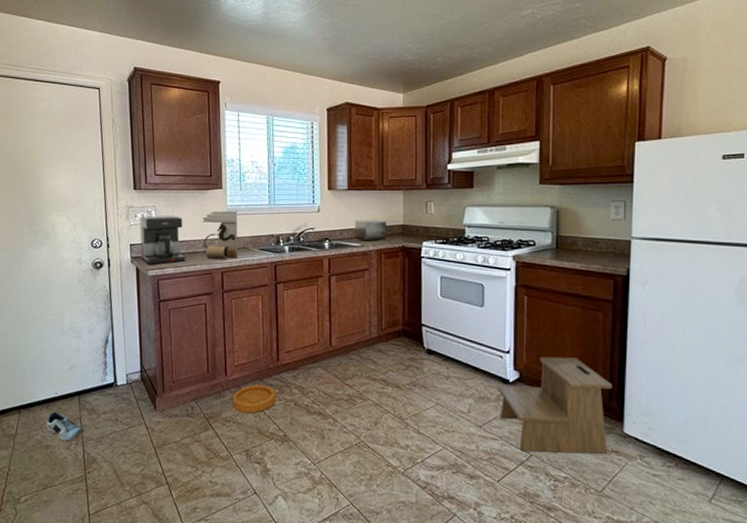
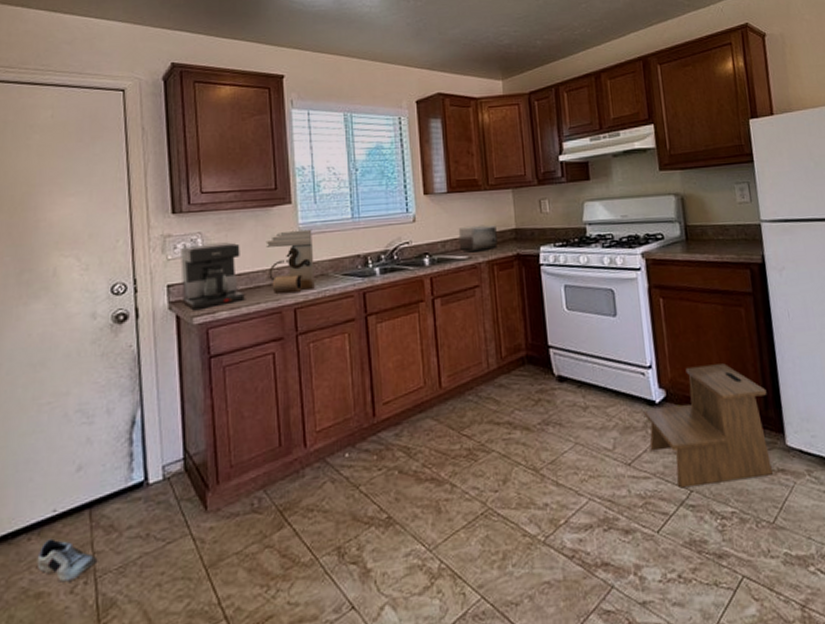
pet bowl: present [232,384,276,413] -> none [315,452,375,496]

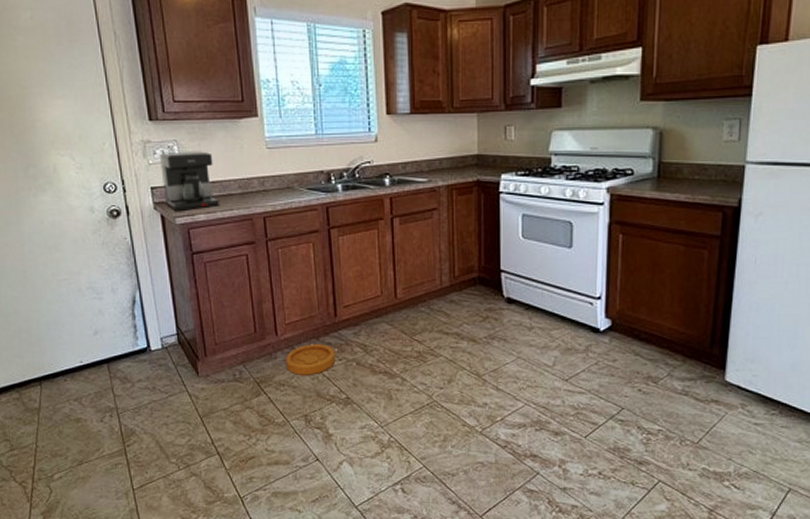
shoe: present [36,538,98,582] -> none [73,382,119,413]
paper towel holder: present [266,229,315,295] -> none [235,143,282,203]
pet bowl: none [315,452,375,496] -> present [286,344,336,375]
toaster: present [458,224,498,253] -> none [419,149,458,176]
step stool: present [643,363,773,489] -> none [586,301,715,405]

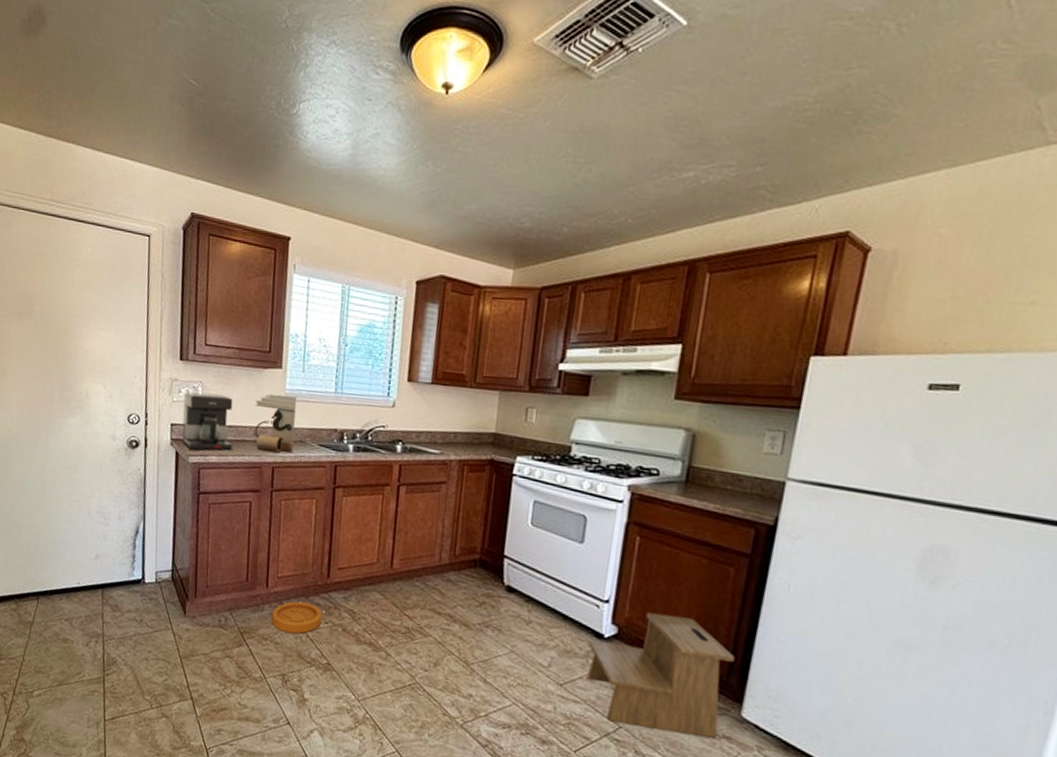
paper towel holder: none [235,143,282,203] -> present [254,394,297,454]
step stool: none [586,301,715,405] -> present [586,612,735,739]

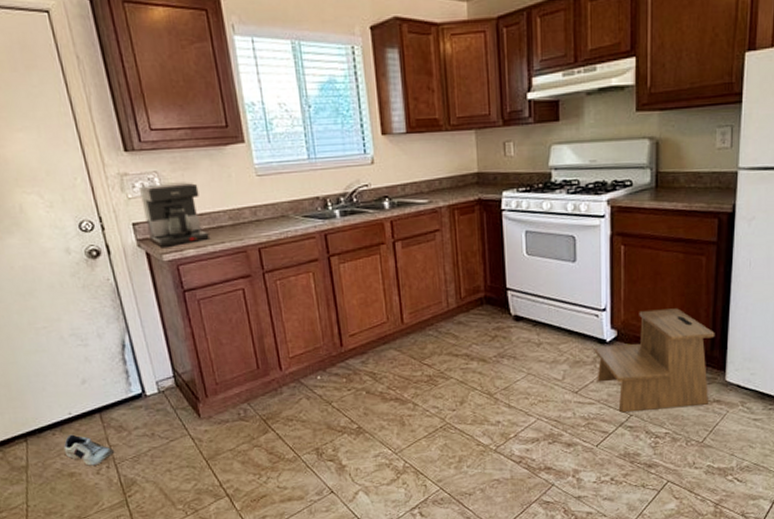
shoe: none [65,602,106,638] -> present [63,434,115,466]
paper towel holder: present [254,394,297,454] -> none [223,170,276,235]
pet bowl: present [271,601,322,634] -> none [292,375,345,409]

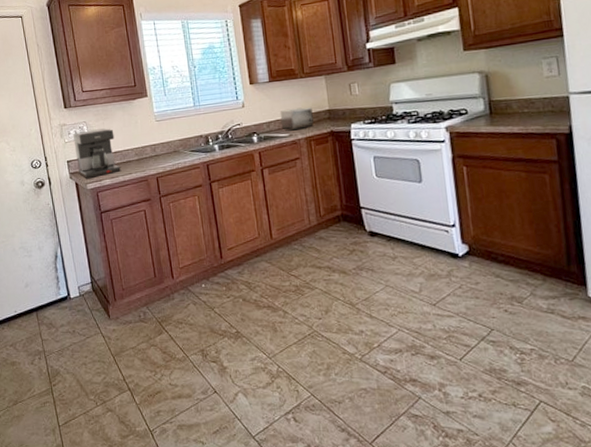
shoe: present [63,434,115,466] -> none [9,329,46,357]
toaster: none [418,168,459,197] -> present [280,107,314,131]
step stool: present [593,308,715,413] -> none [447,224,573,327]

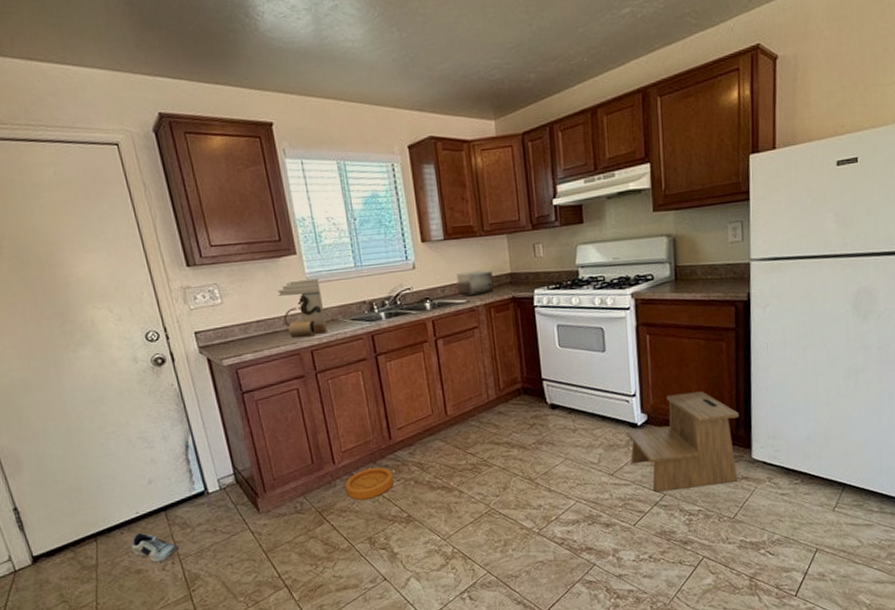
shoe: none [9,329,46,357] -> present [131,532,180,563]
coffee maker: present [73,128,121,178] -> none [201,292,266,353]
paper towel holder: none [131,116,170,167] -> present [277,278,327,338]
pet bowl: none [182,284,225,313] -> present [345,467,394,500]
step stool: none [447,224,573,327] -> present [626,391,739,493]

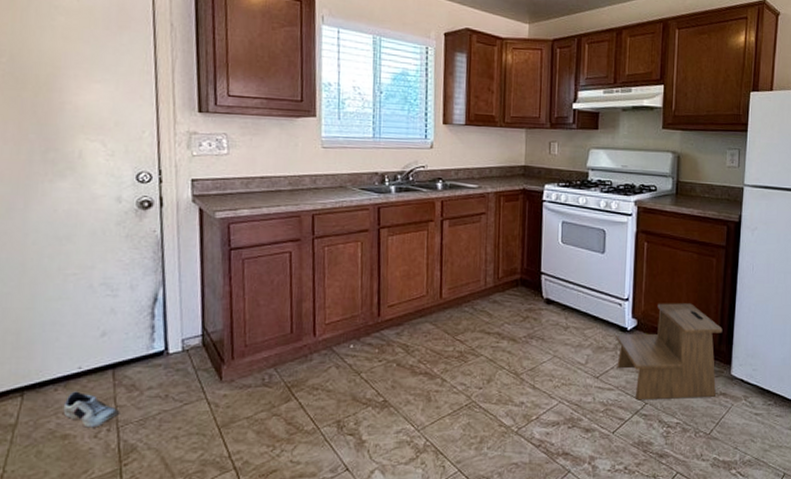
paper towel holder: present [277,278,327,338] -> none [288,143,334,201]
pet bowl: present [345,467,394,500] -> none [322,345,376,378]
toaster: present [456,270,494,297] -> none [471,158,507,183]

